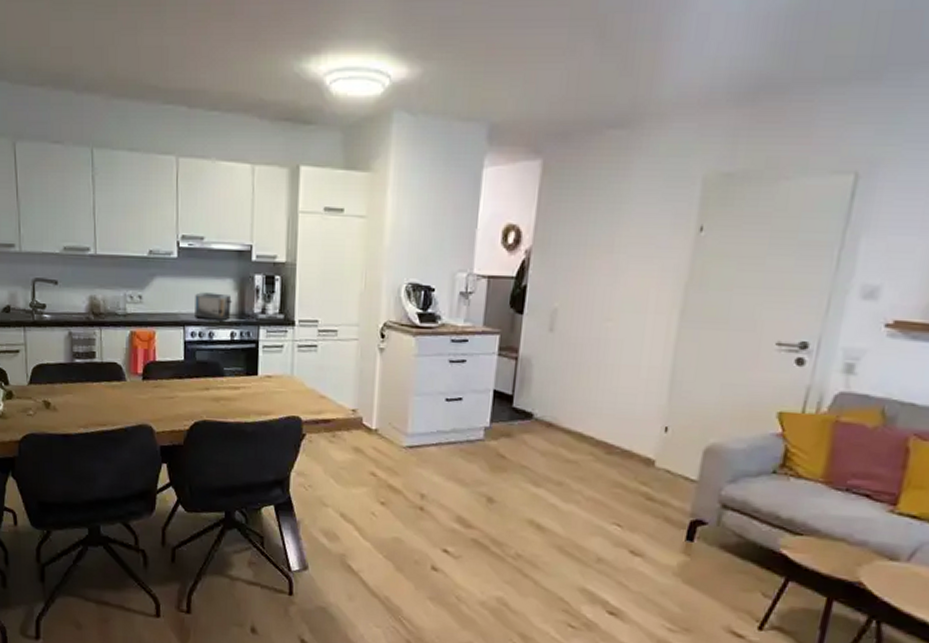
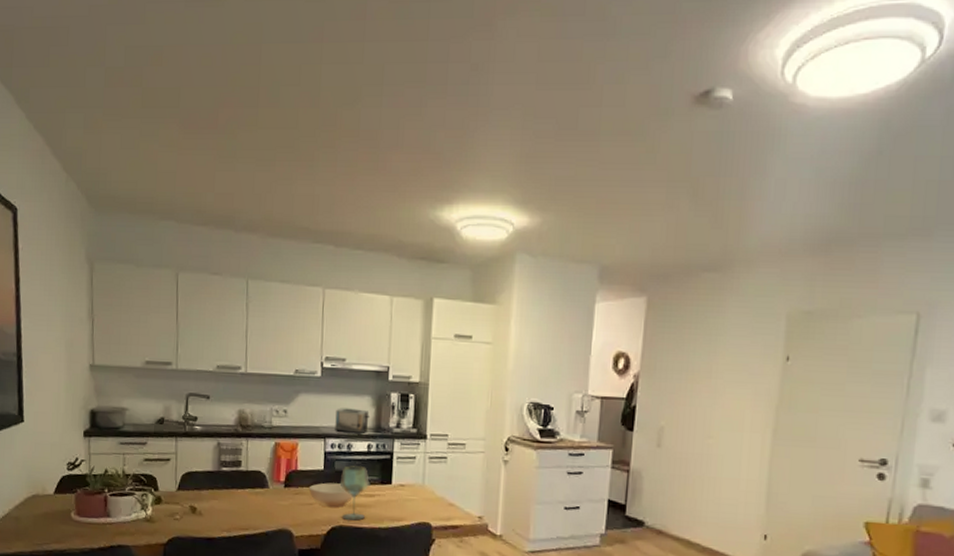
bowl: none [168,374,216,402] -> present [308,482,353,508]
wine glass: none [201,356,234,416] -> present [339,465,369,521]

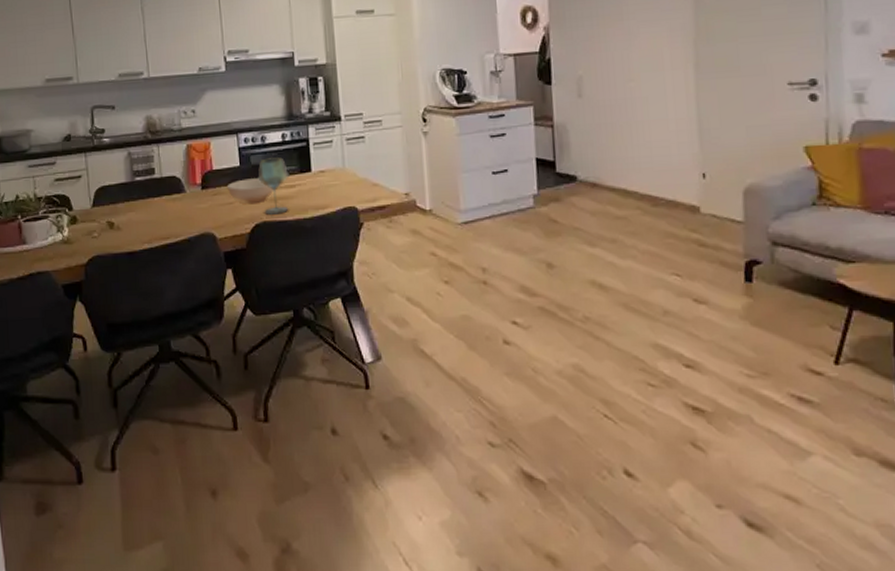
toaster: present [335,408,371,434] -> none [245,99,281,126]

